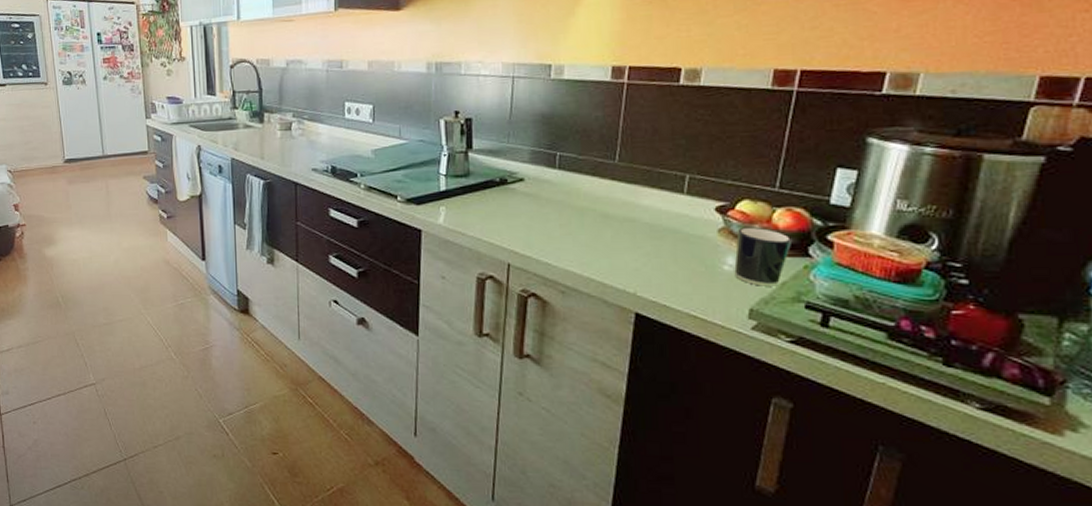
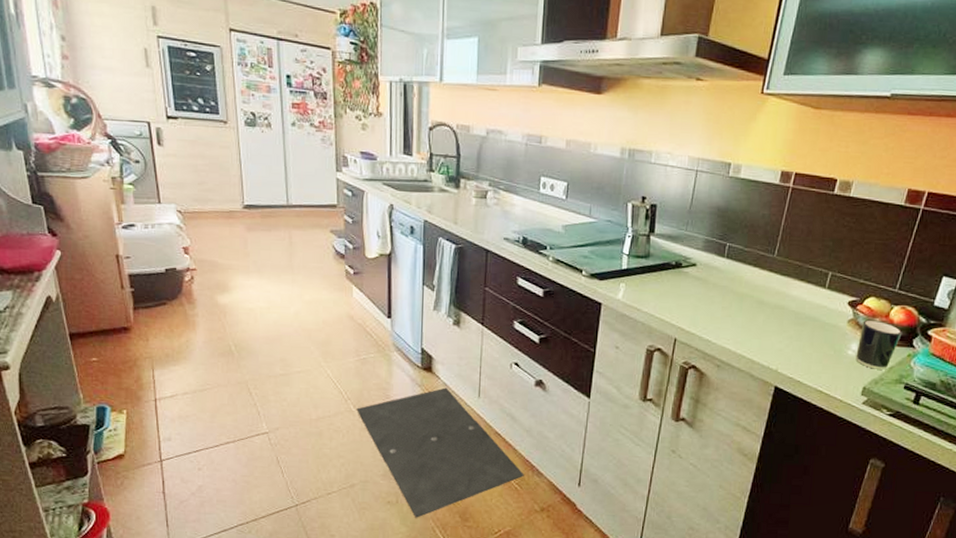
door mat: none [177,330,354,473] -> present [356,387,524,518]

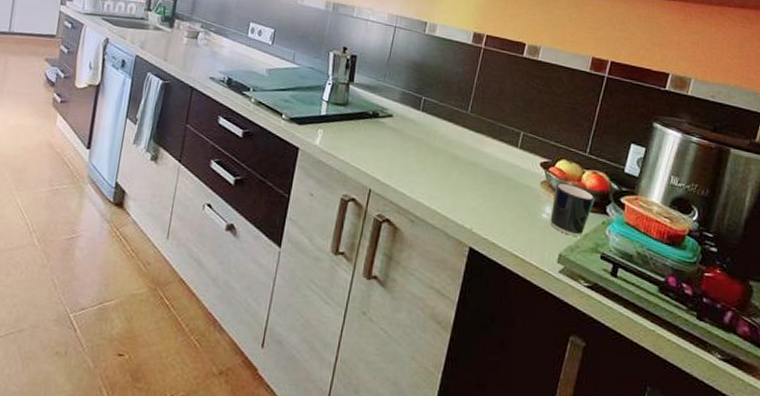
door mat: present [356,387,524,518] -> none [39,225,206,374]

